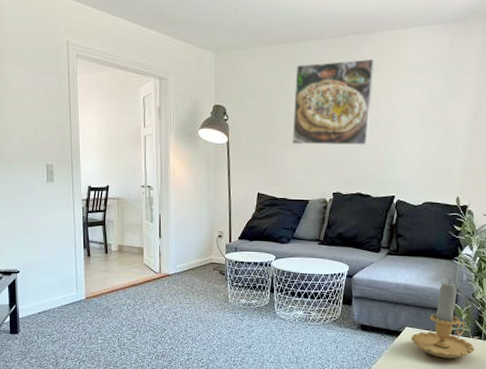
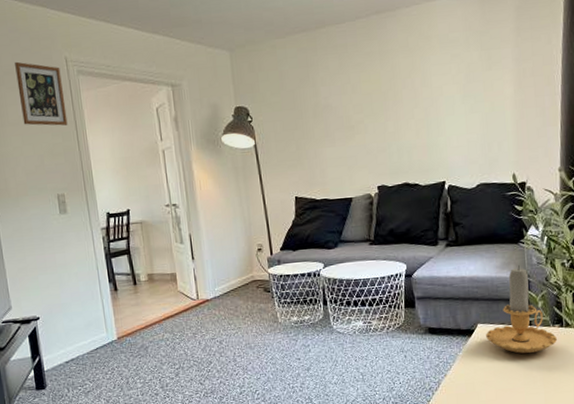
picture frame: none [21,39,63,103] -> present [15,61,68,126]
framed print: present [292,58,375,145] -> none [319,36,408,139]

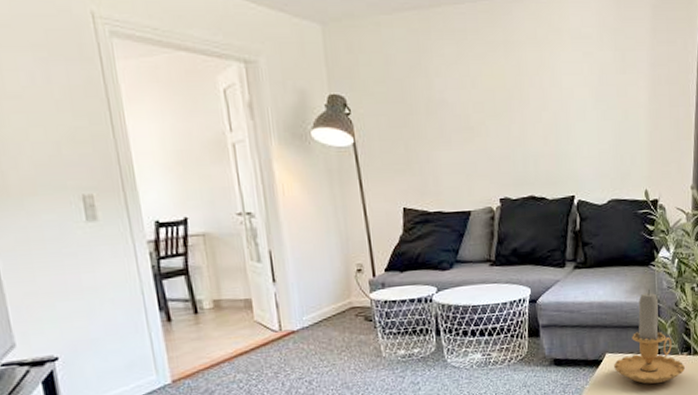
picture frame: present [15,61,68,126] -> none [13,10,97,104]

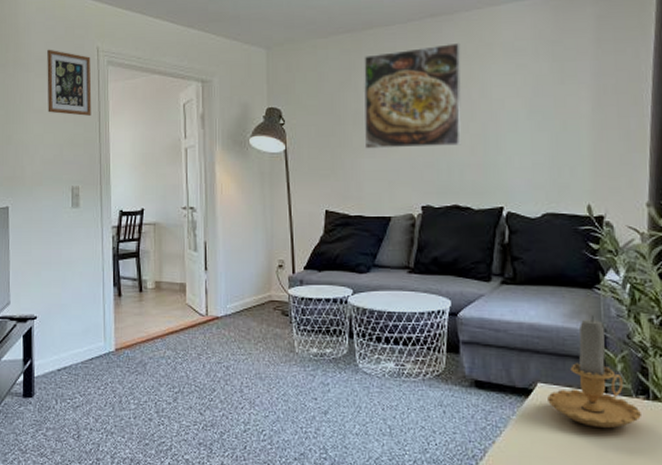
picture frame: none [13,10,97,104] -> present [47,49,92,116]
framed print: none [433,26,535,141] -> present [364,42,462,149]

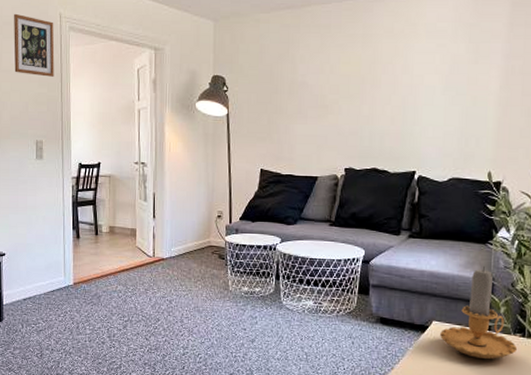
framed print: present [364,42,462,149] -> none [297,22,389,116]

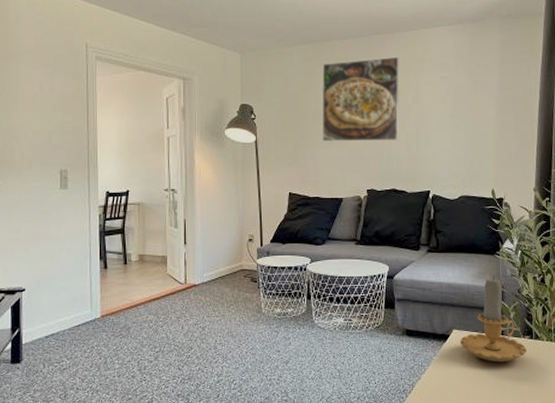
picture frame: present [14,13,55,77] -> none [36,42,80,105]
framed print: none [297,22,389,116] -> present [322,56,400,142]

